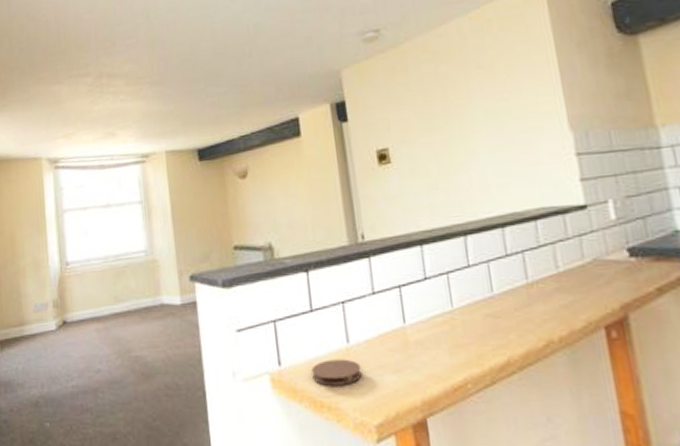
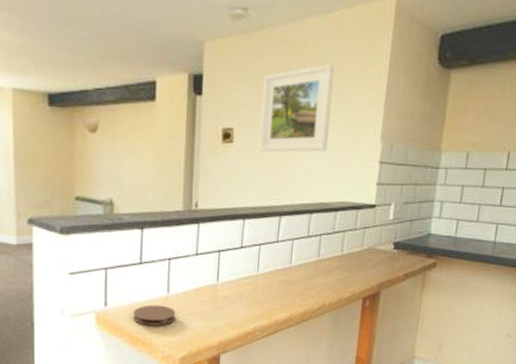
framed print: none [411,60,504,167] -> present [259,63,335,152]

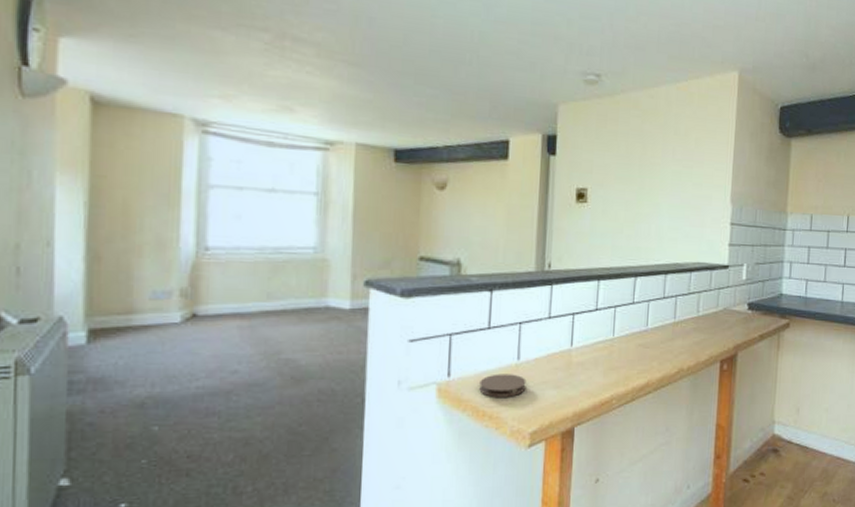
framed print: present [259,63,335,152] -> none [613,129,685,213]

